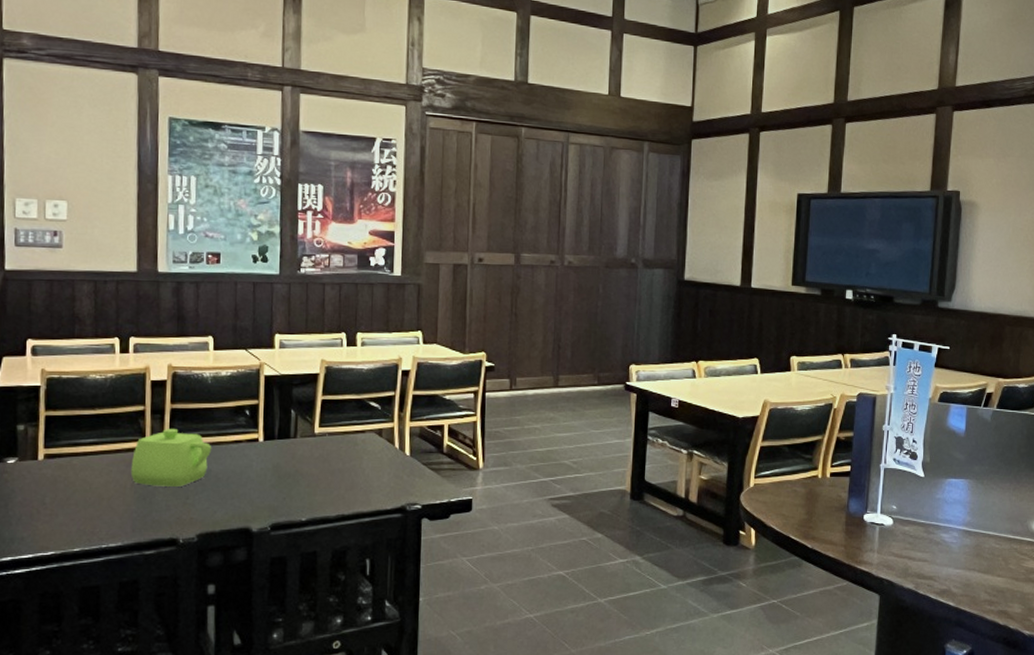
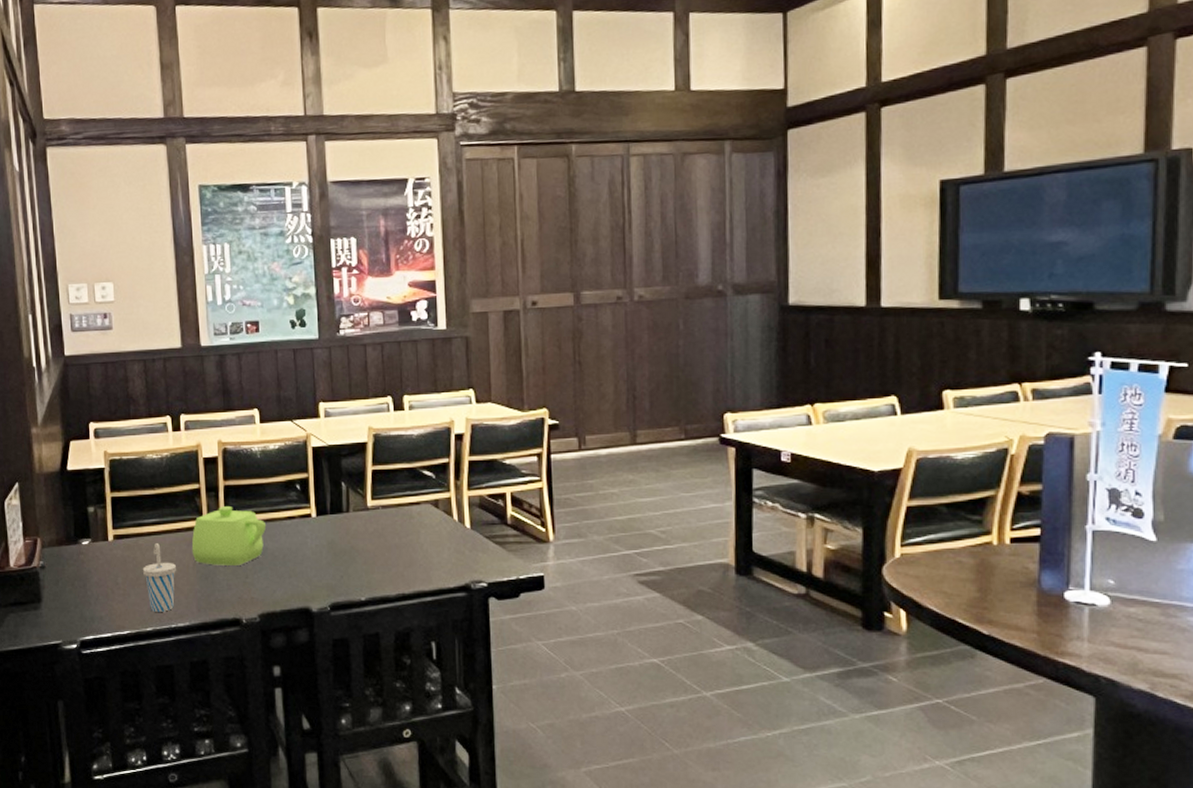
cup: none [74,463,112,532] -> present [142,543,176,612]

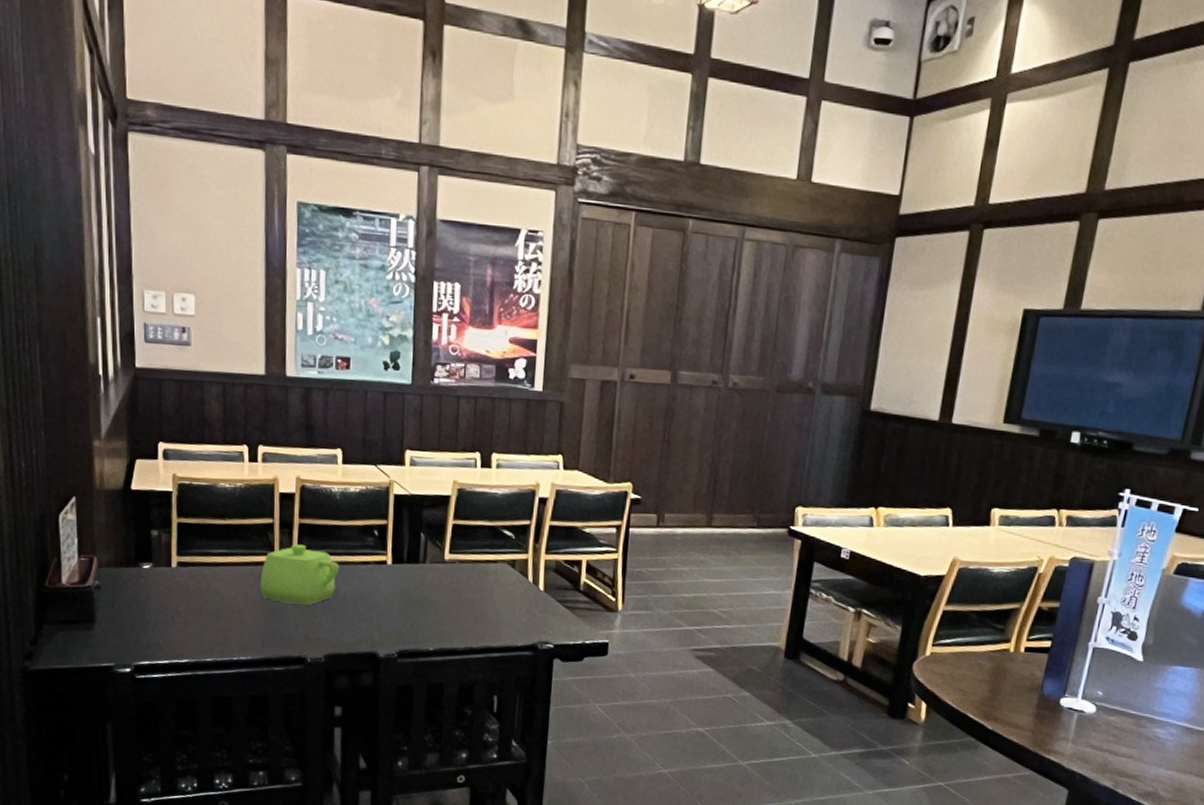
cup: present [142,543,176,612] -> none [206,574,242,644]

